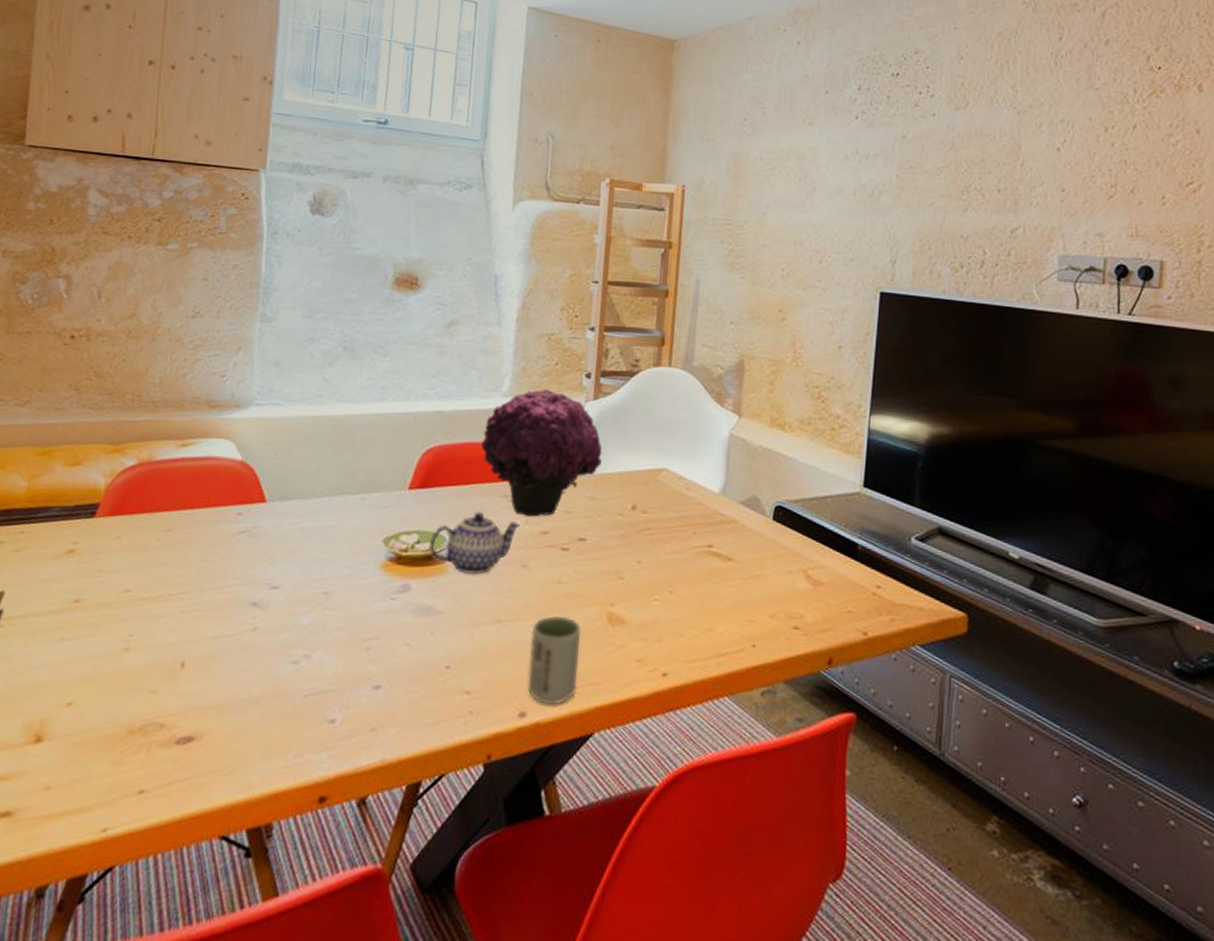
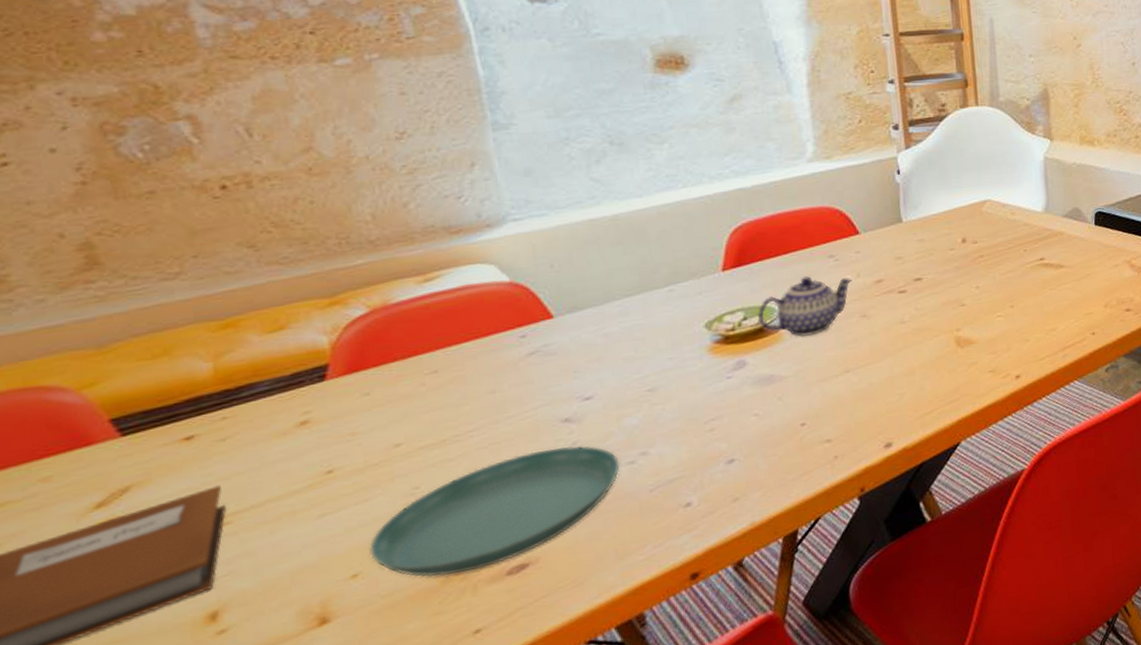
saucer: none [84,627,287,731] -> present [369,445,620,578]
flower: present [481,388,602,517] -> none [794,147,925,271]
cup: present [527,615,581,705] -> none [882,350,938,432]

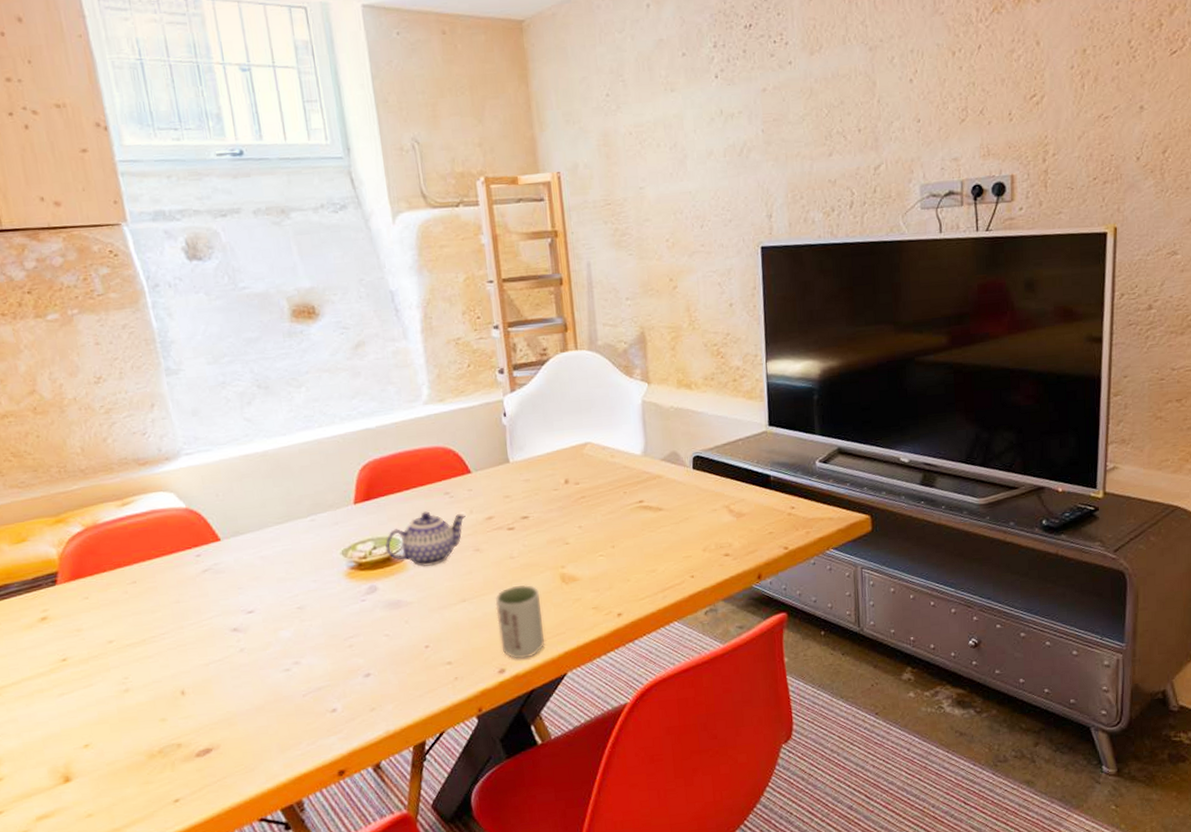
saucer: present [369,445,620,578] -> none [95,652,278,753]
cup: none [882,350,938,432] -> present [495,584,545,660]

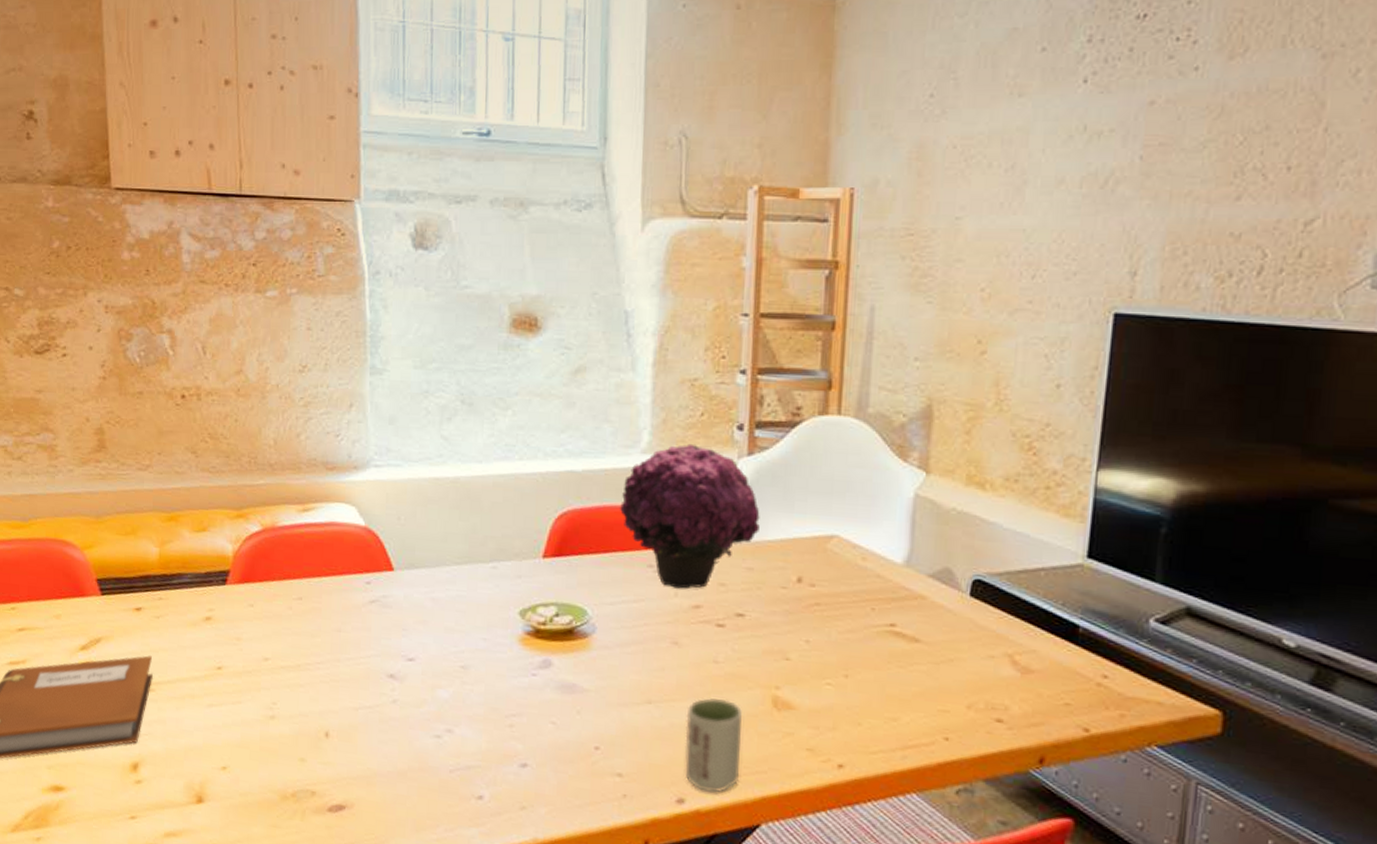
teapot: present [384,511,466,567] -> none [569,583,669,652]
flower: none [413,390,529,507] -> present [620,443,760,589]

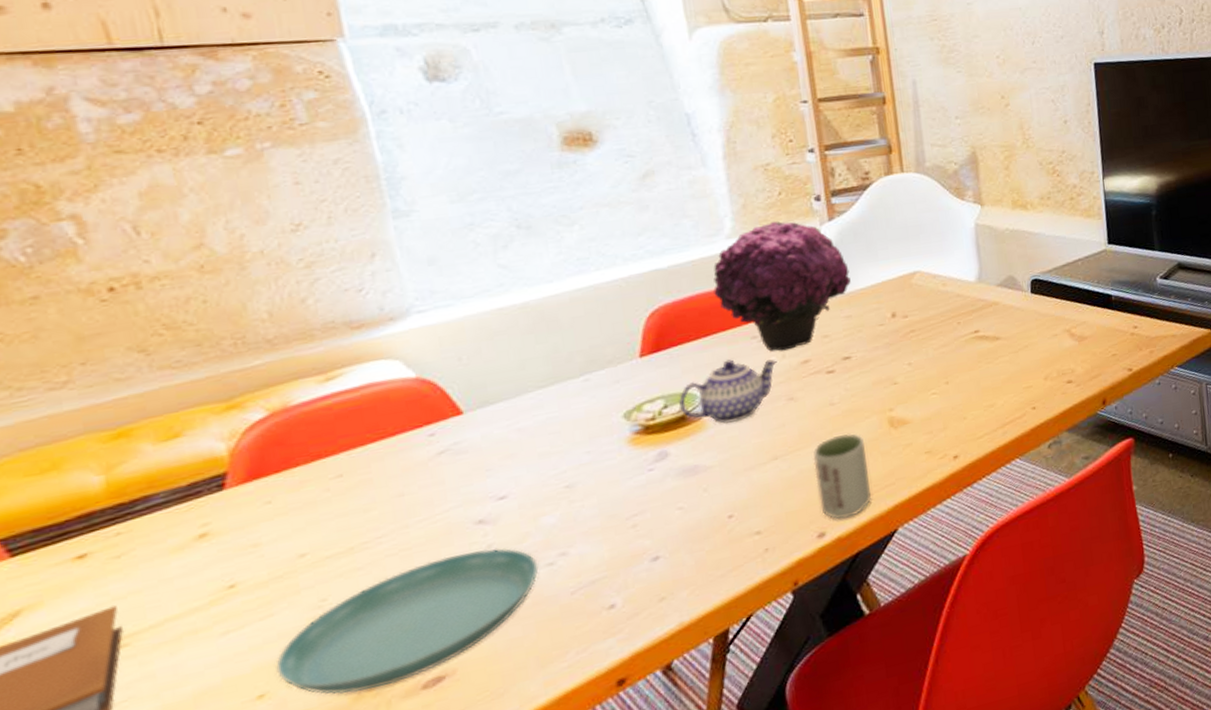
saucer: none [236,698,429,798] -> present [276,548,539,695]
teapot: none [569,583,669,652] -> present [677,359,777,424]

